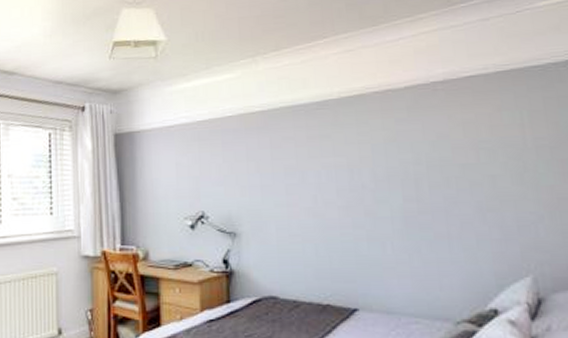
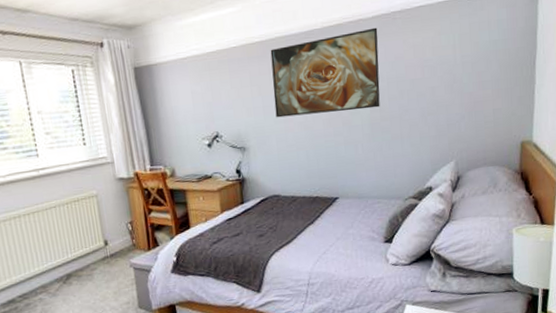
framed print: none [273,99,417,200] -> present [270,27,380,118]

